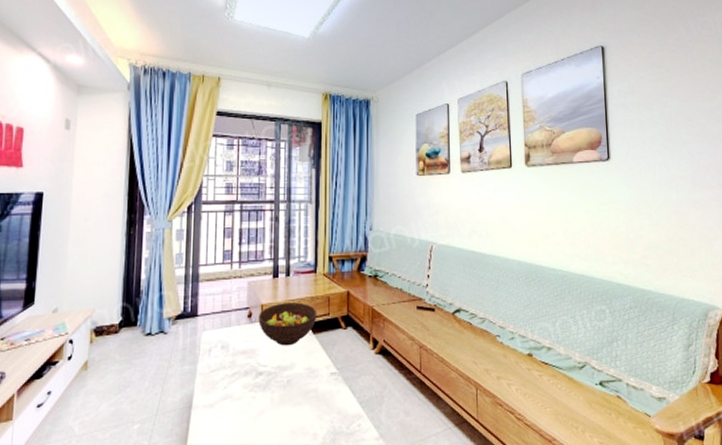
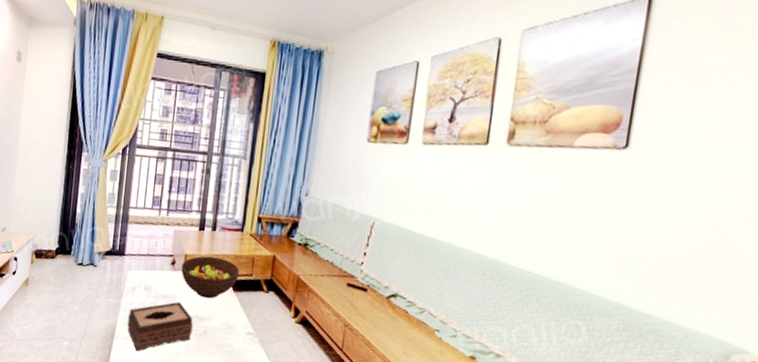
tissue box: none [206,355,276,419] -> present [127,301,193,352]

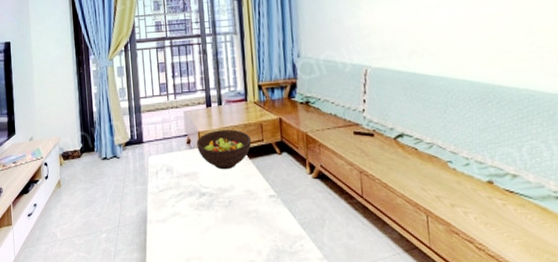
tissue box: present [127,301,193,352] -> none [156,178,218,233]

